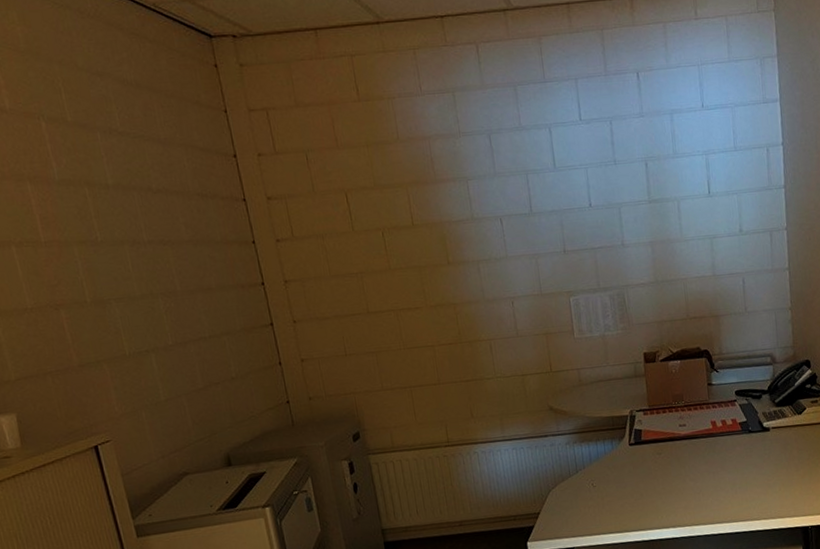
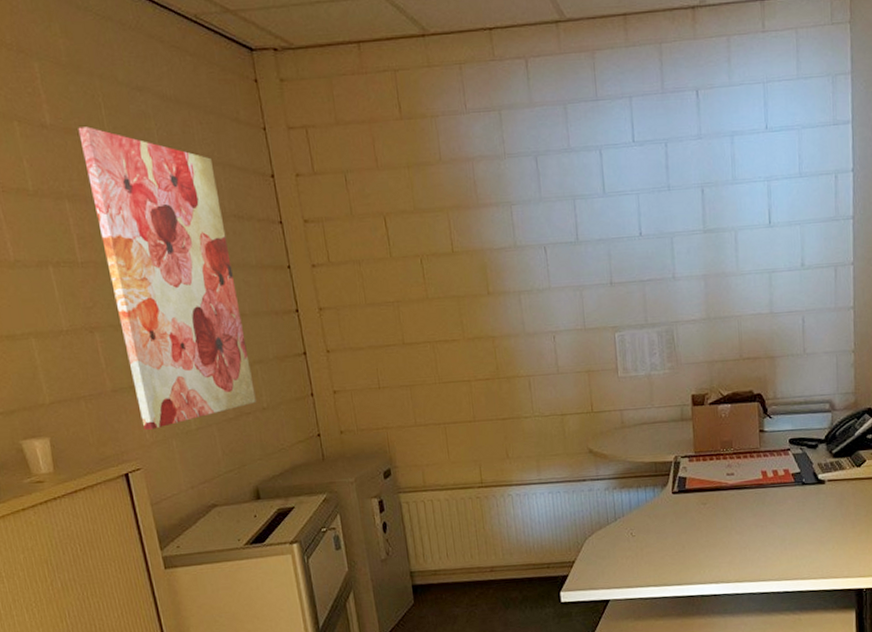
wall art: none [38,111,225,403] -> present [78,126,257,430]

